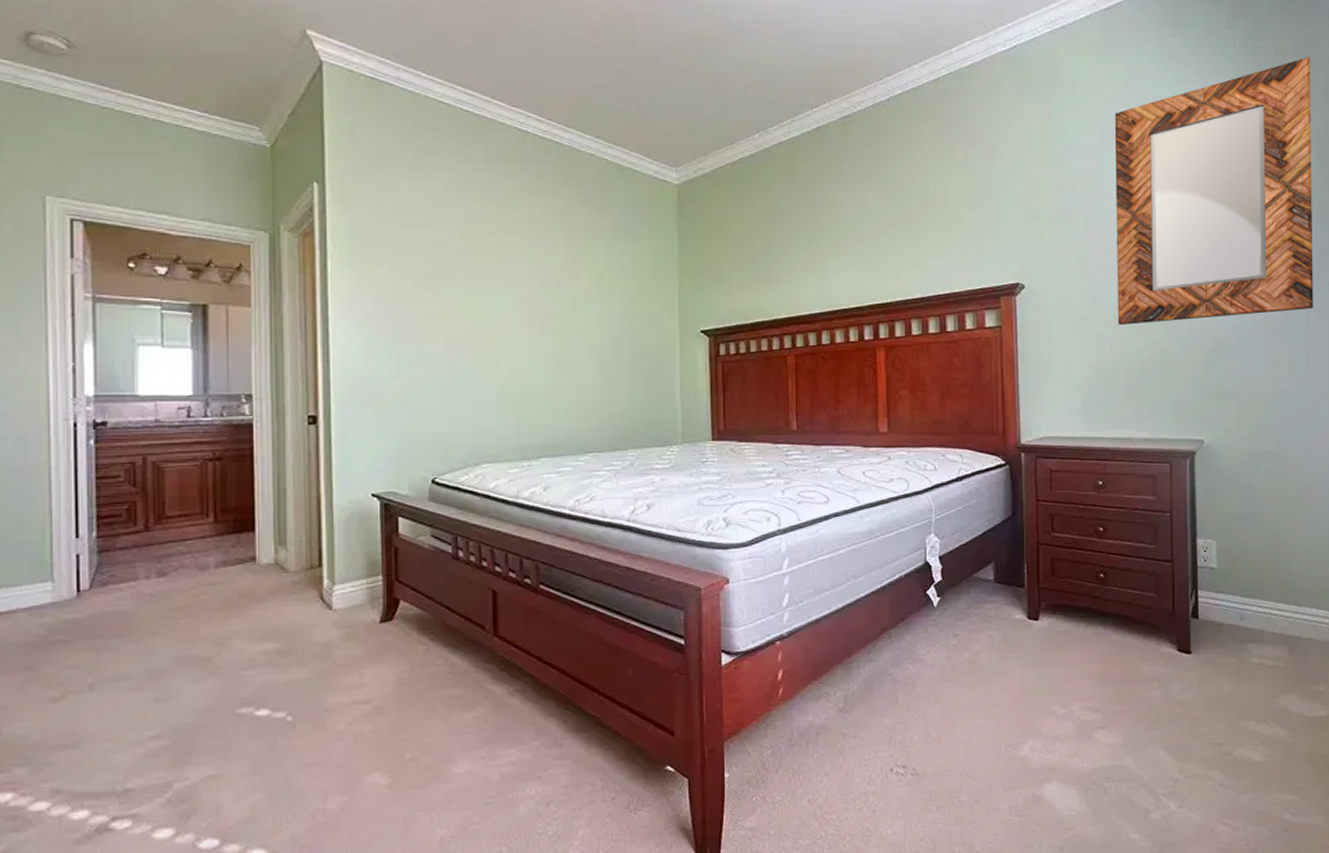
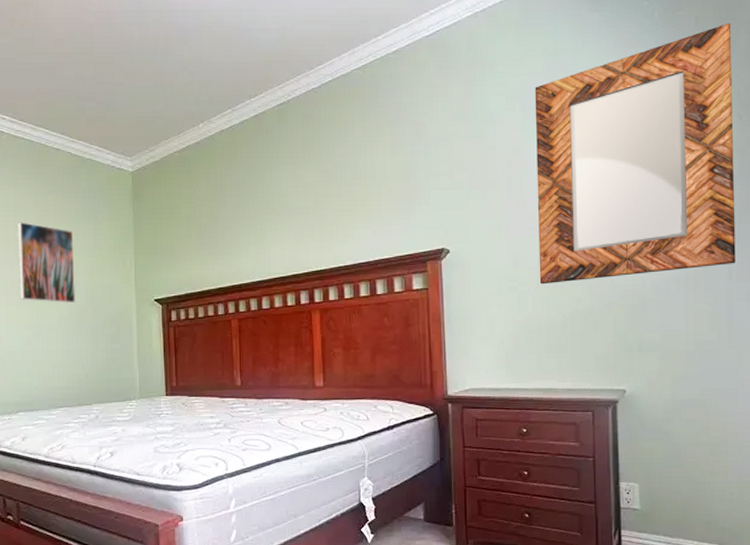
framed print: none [543,237,609,333] -> present [18,222,75,304]

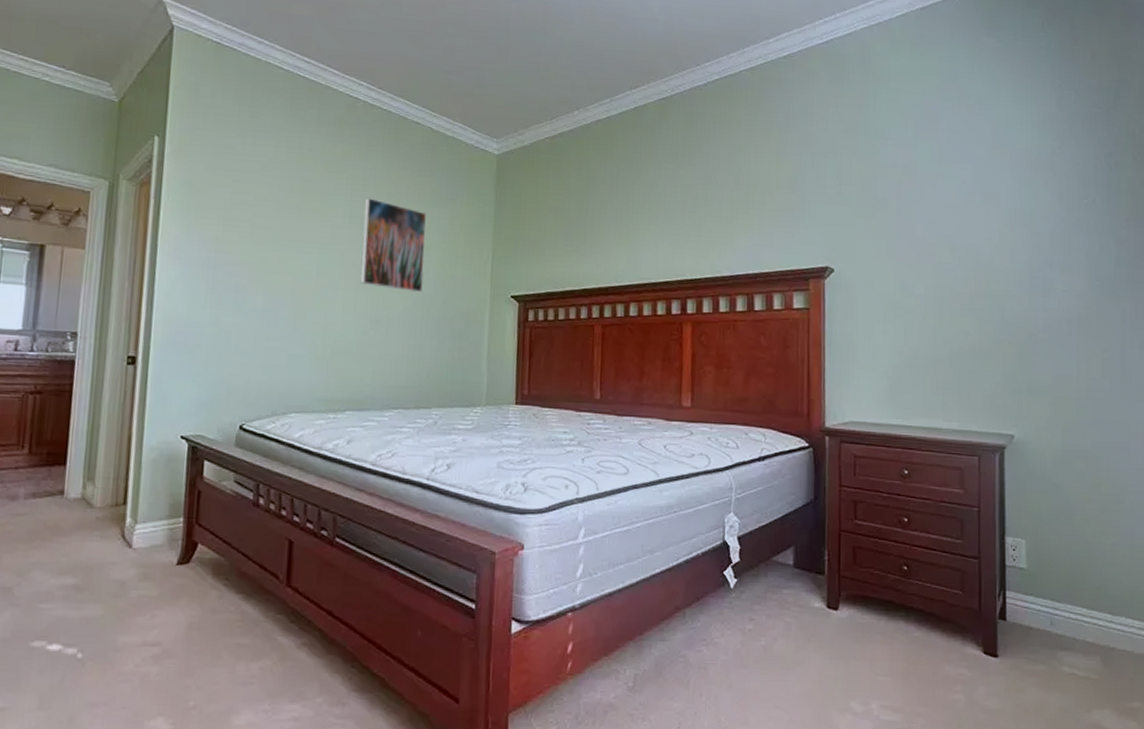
home mirror: present [535,22,736,285] -> none [927,61,1129,315]

